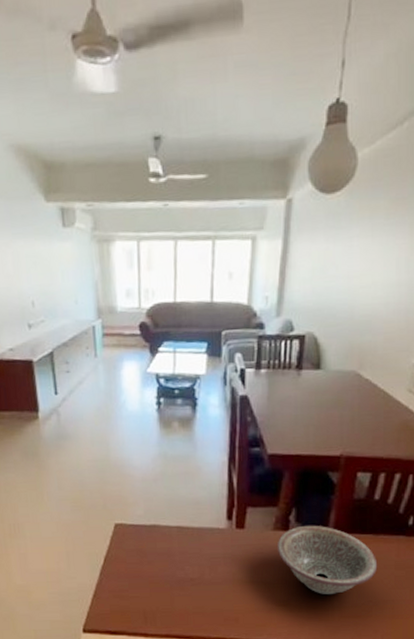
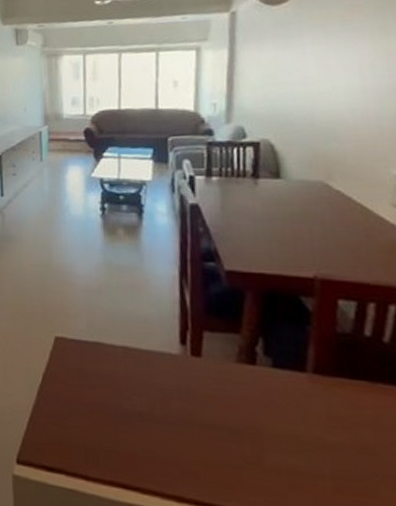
decorative bowl: present [277,525,378,594] -> none [242,360,381,458]

